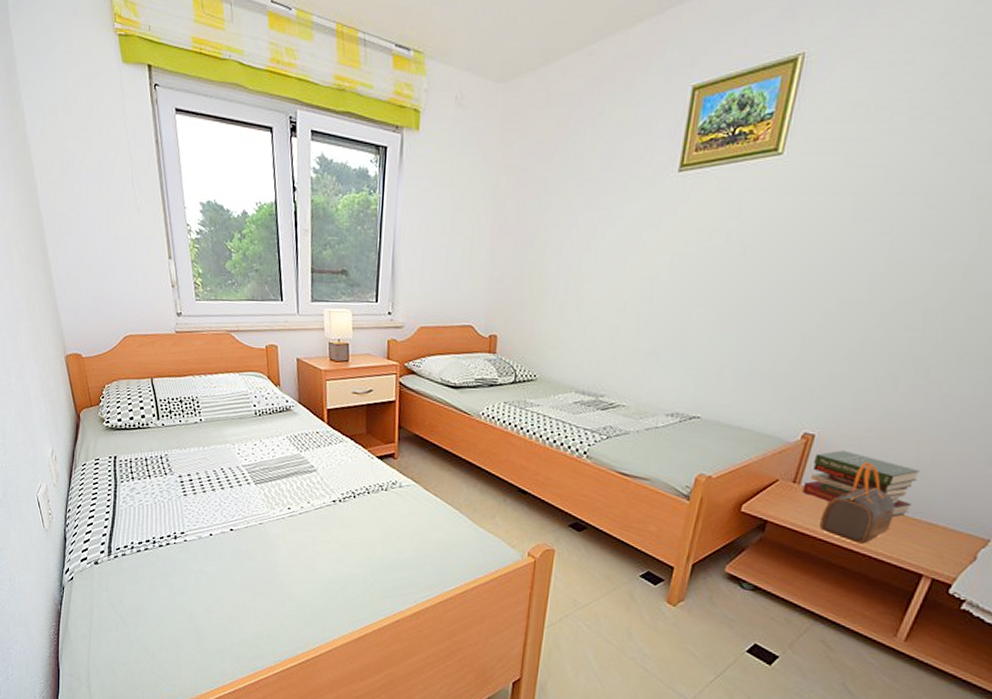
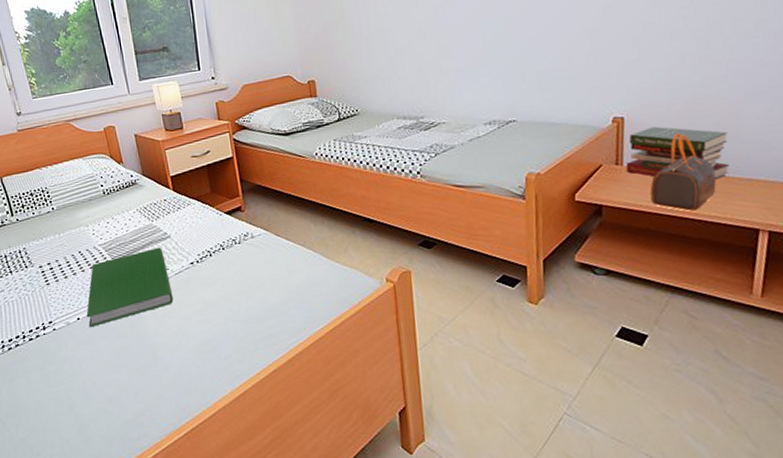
hardcover book: none [219,479,310,545] -> present [86,247,173,327]

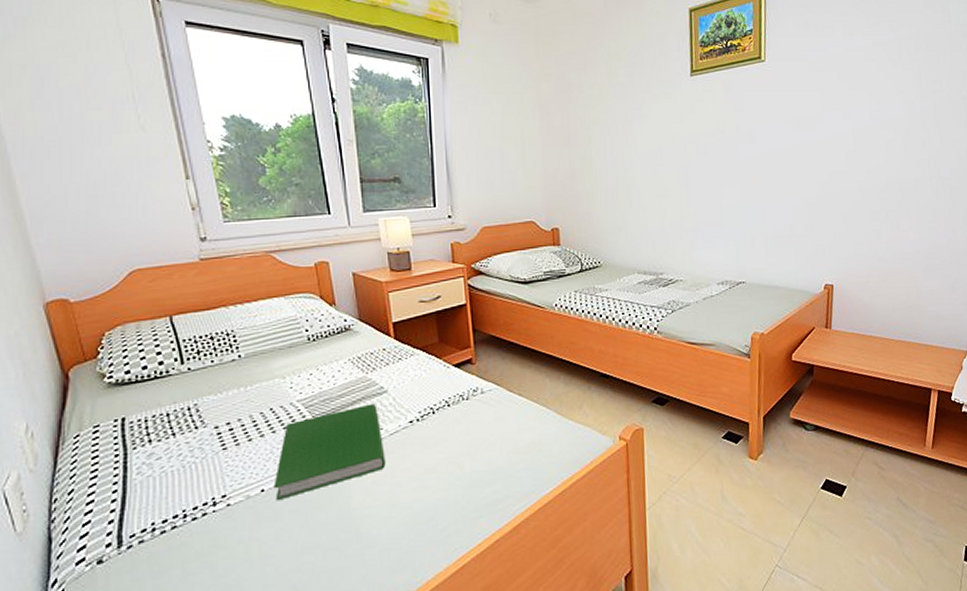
books: present [625,126,730,179] -> none [833,294,911,344]
handbag: present [650,132,717,211] -> none [851,301,902,372]

